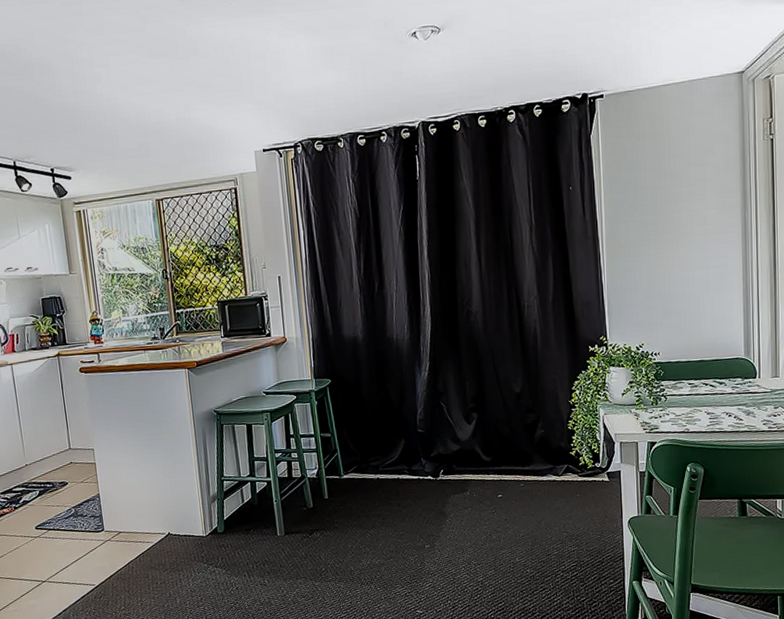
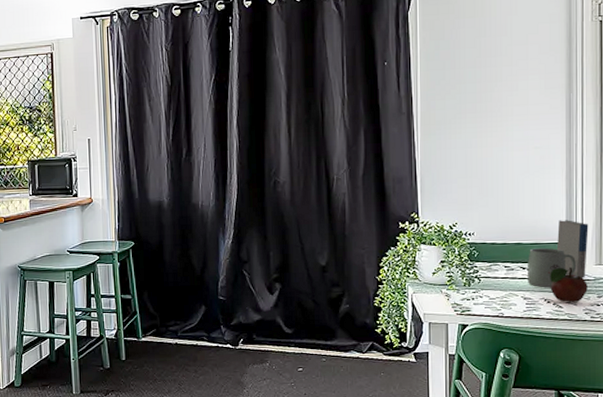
mug: none [710,363,755,402] -> present [528,248,577,288]
fruit: none [730,380,765,415] -> present [550,266,588,303]
book: none [736,335,765,391] -> present [557,220,589,278]

